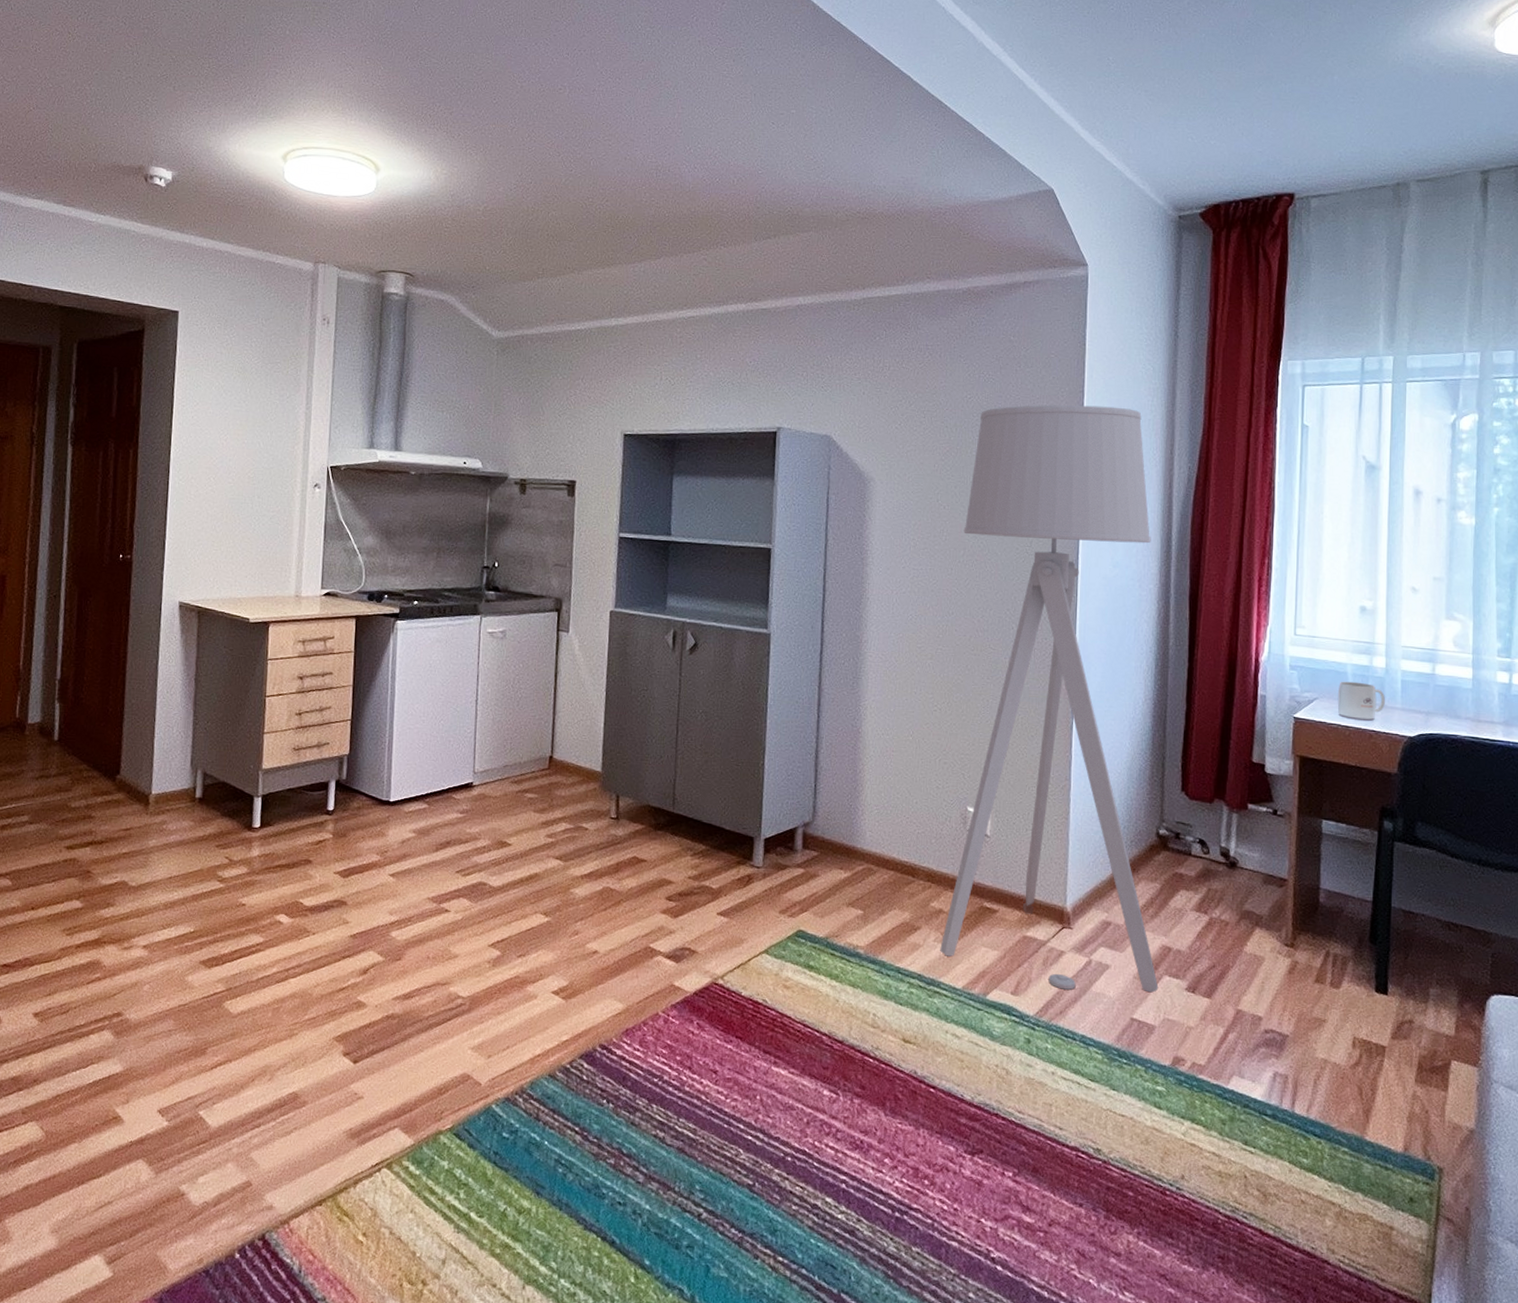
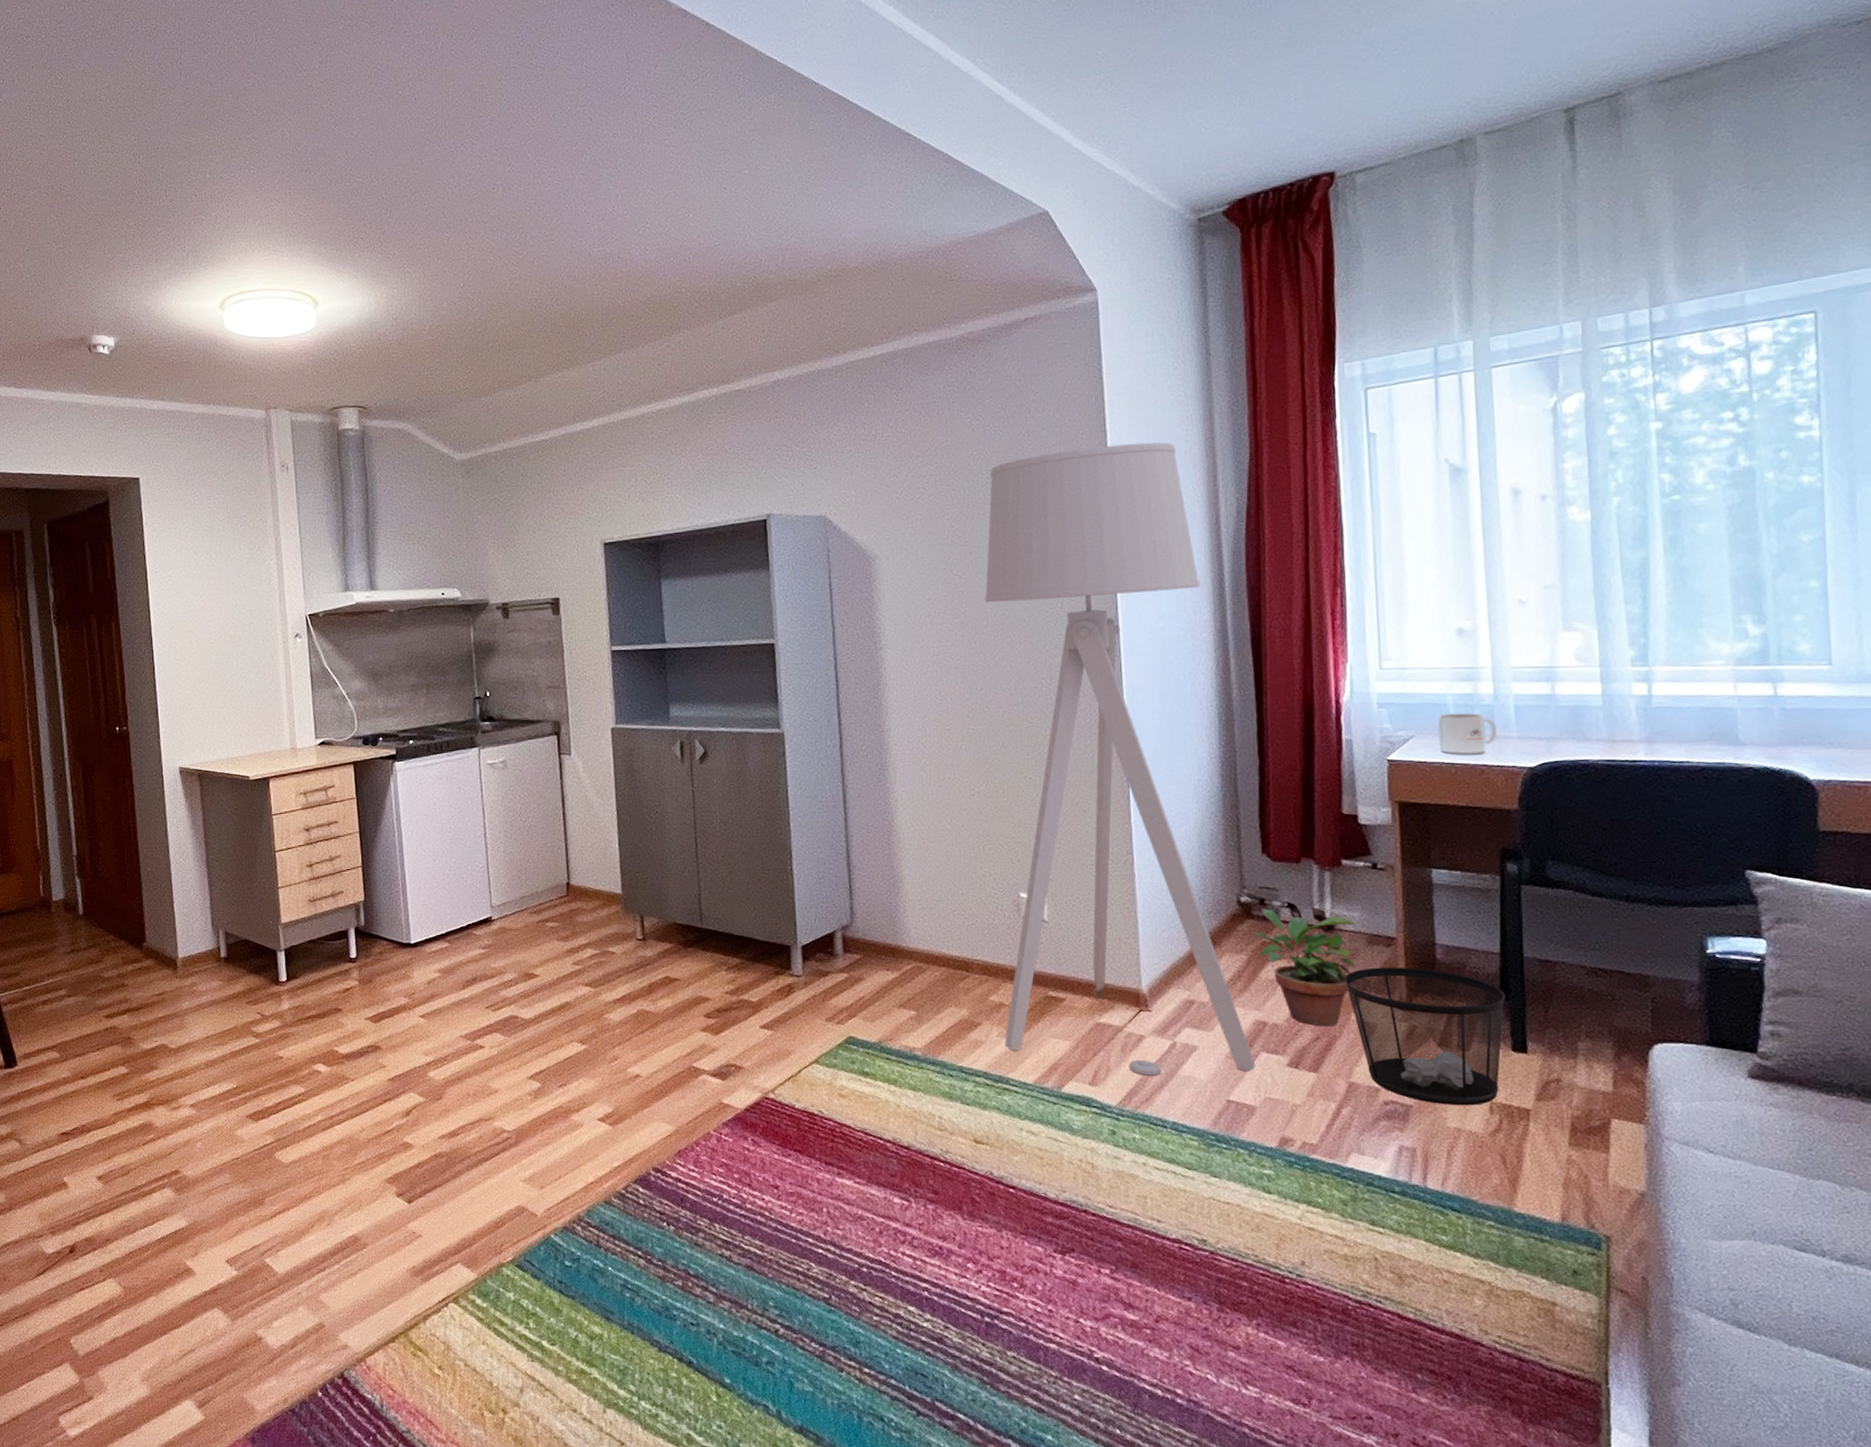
potted plant: none [1168,842,1256,956] -> present [1254,908,1357,1027]
waste bin: none [1240,905,1374,1040] -> present [1343,967,1506,1106]

